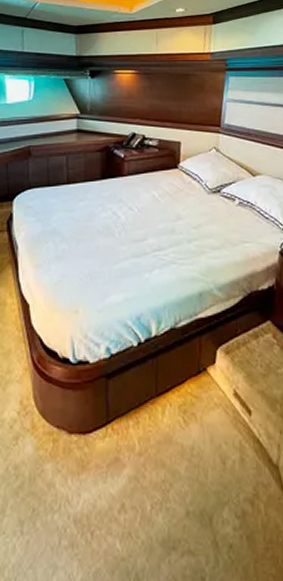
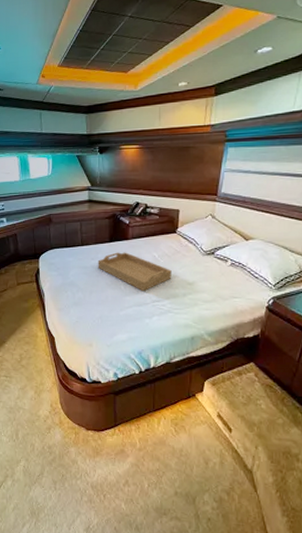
serving tray: none [87,191,174,239] -> present [97,252,172,292]

